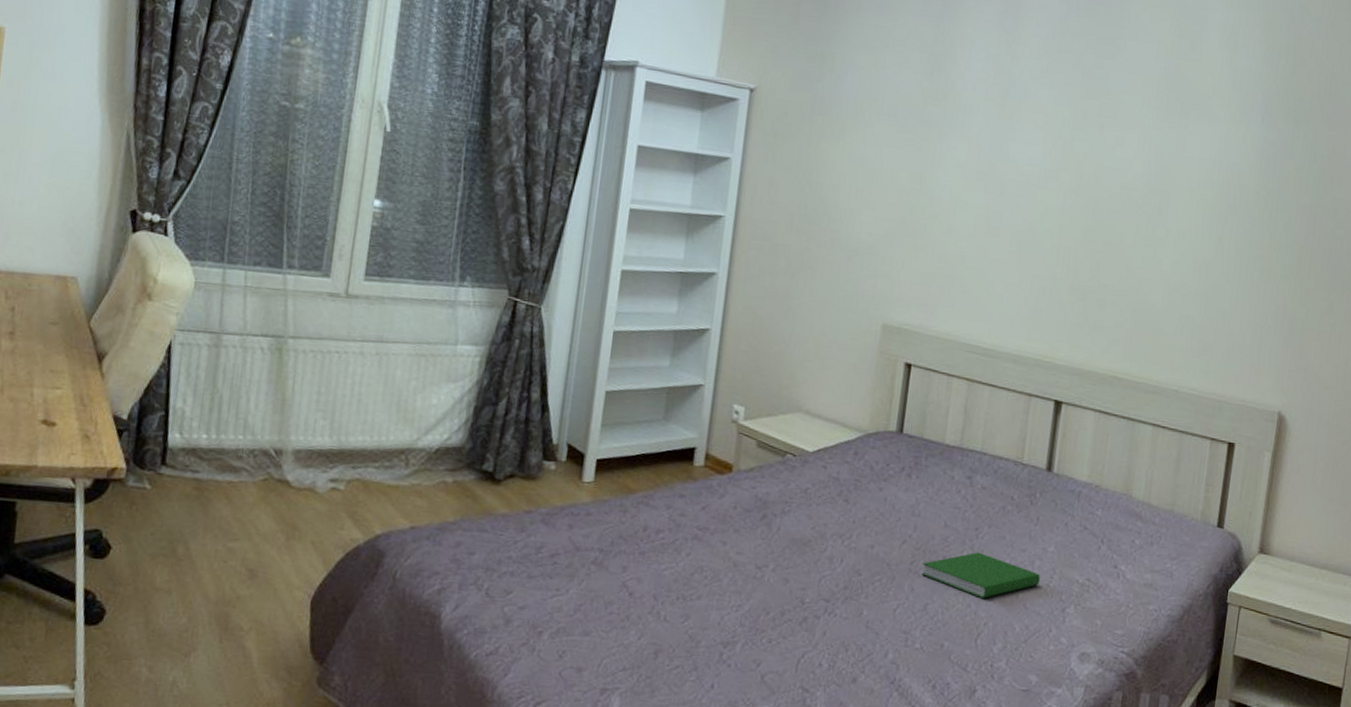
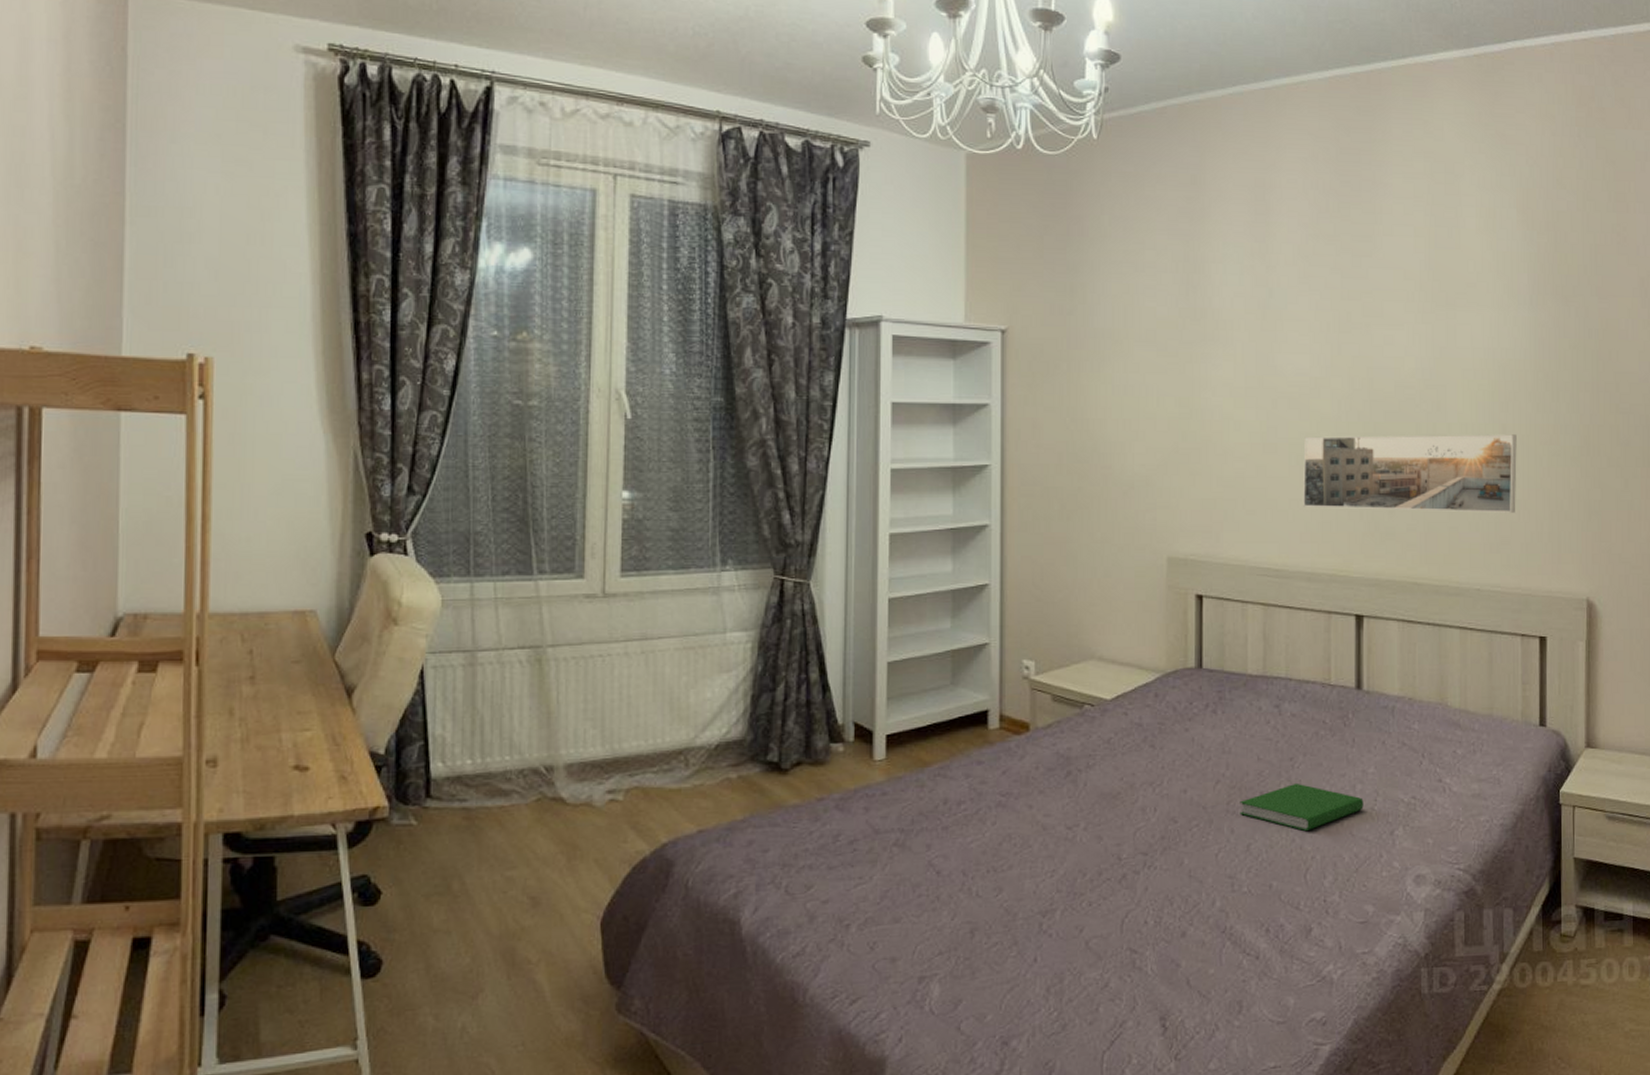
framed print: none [1018,224,1232,322] -> present [1303,434,1517,513]

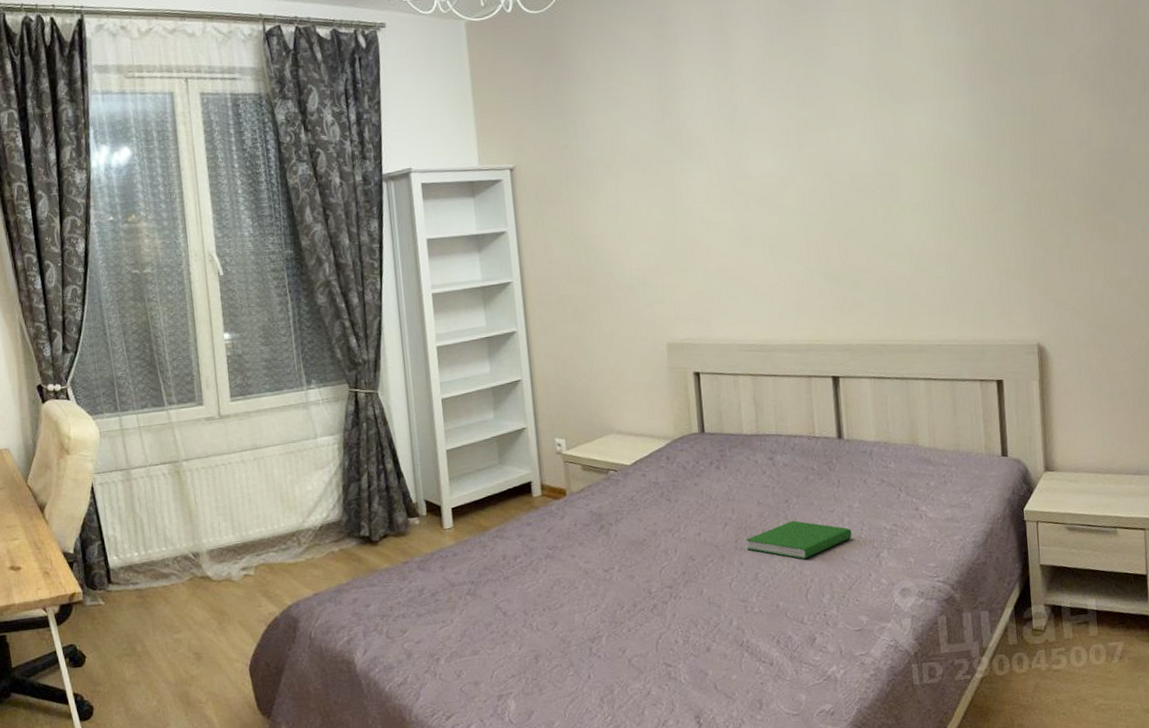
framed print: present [1303,434,1517,513] -> none [775,207,968,290]

